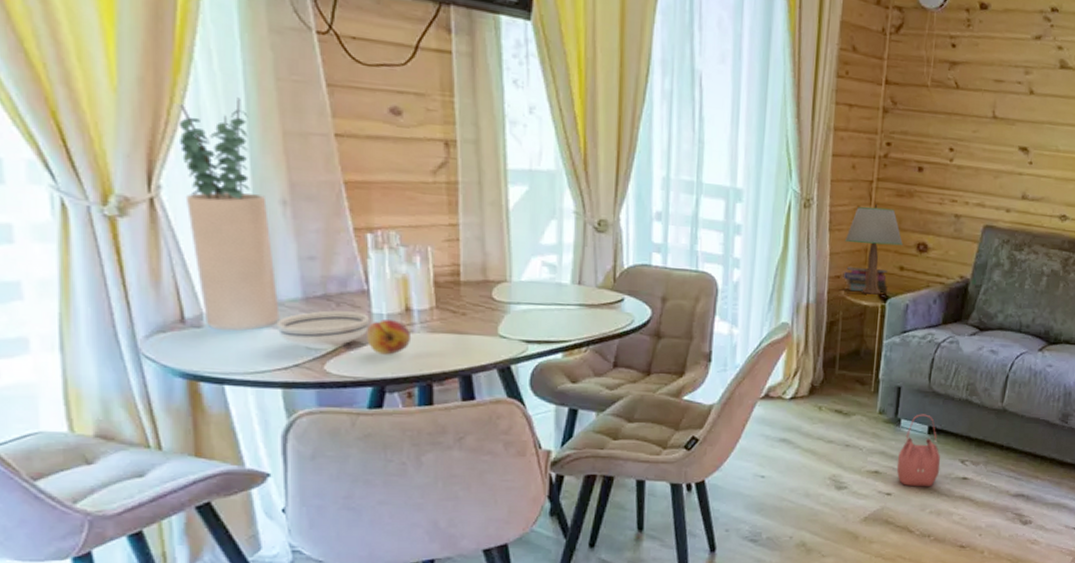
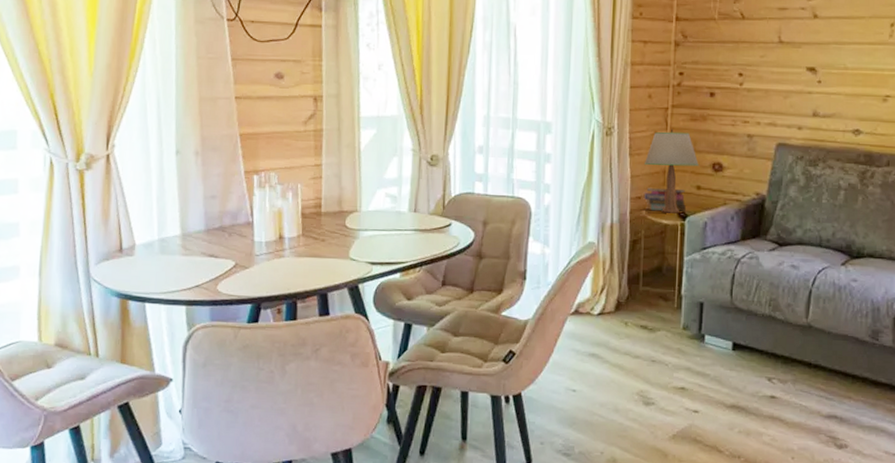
vase: present [178,97,280,332] -> none [130,74,188,259]
bowl: present [276,310,369,350] -> none [185,239,252,273]
fruit: present [367,319,412,355] -> none [249,246,283,277]
handbag: present [896,414,941,487] -> none [702,330,747,405]

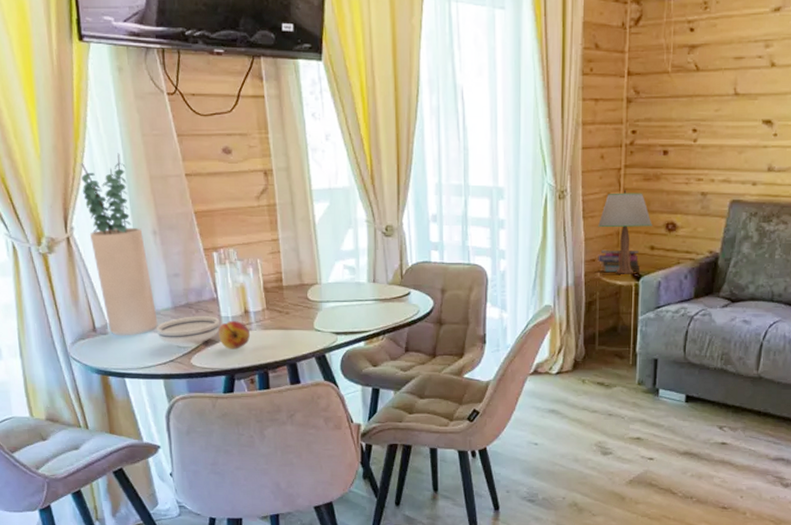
vase: none [130,74,188,259] -> present [81,153,158,336]
bowl: none [185,239,252,273] -> present [156,316,220,348]
fruit: none [249,246,283,277] -> present [218,321,251,349]

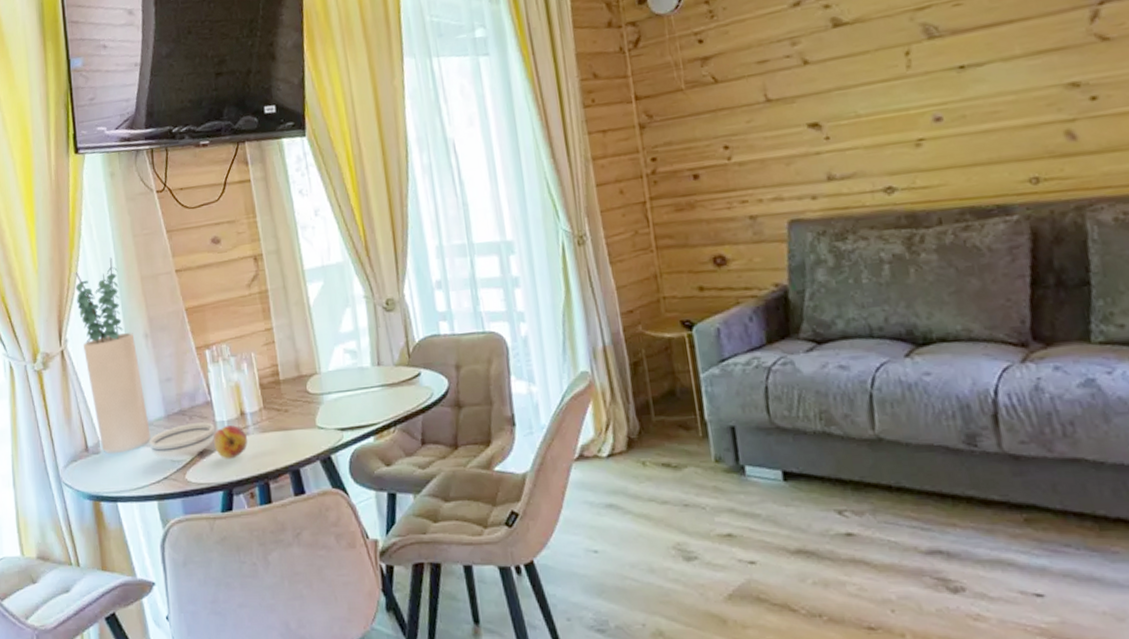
table lamp: present [597,190,653,274] -> none [628,225,697,325]
books: present [597,249,641,273] -> none [635,293,692,325]

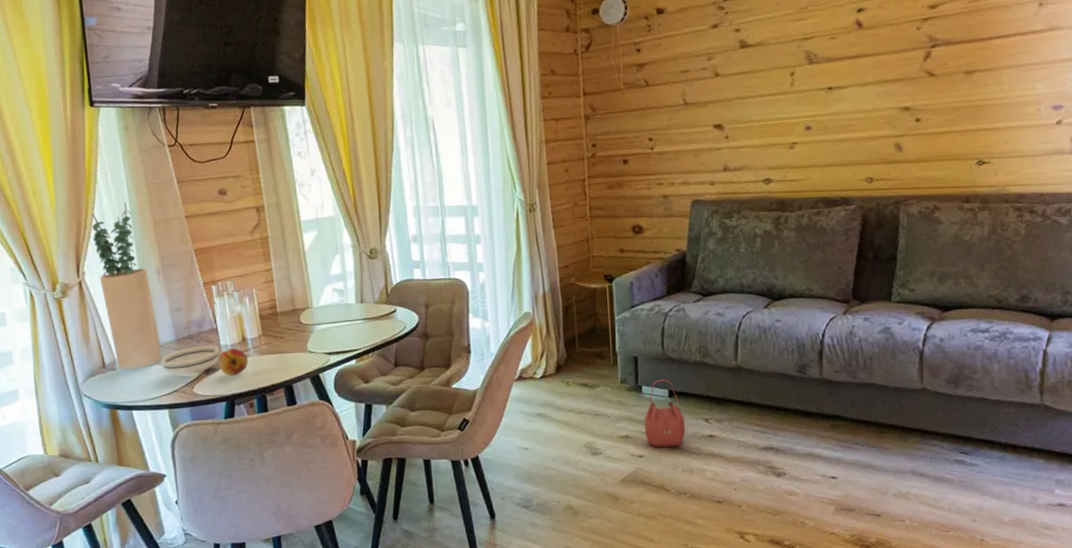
handbag: none [752,456,813,551] -> present [644,379,686,448]

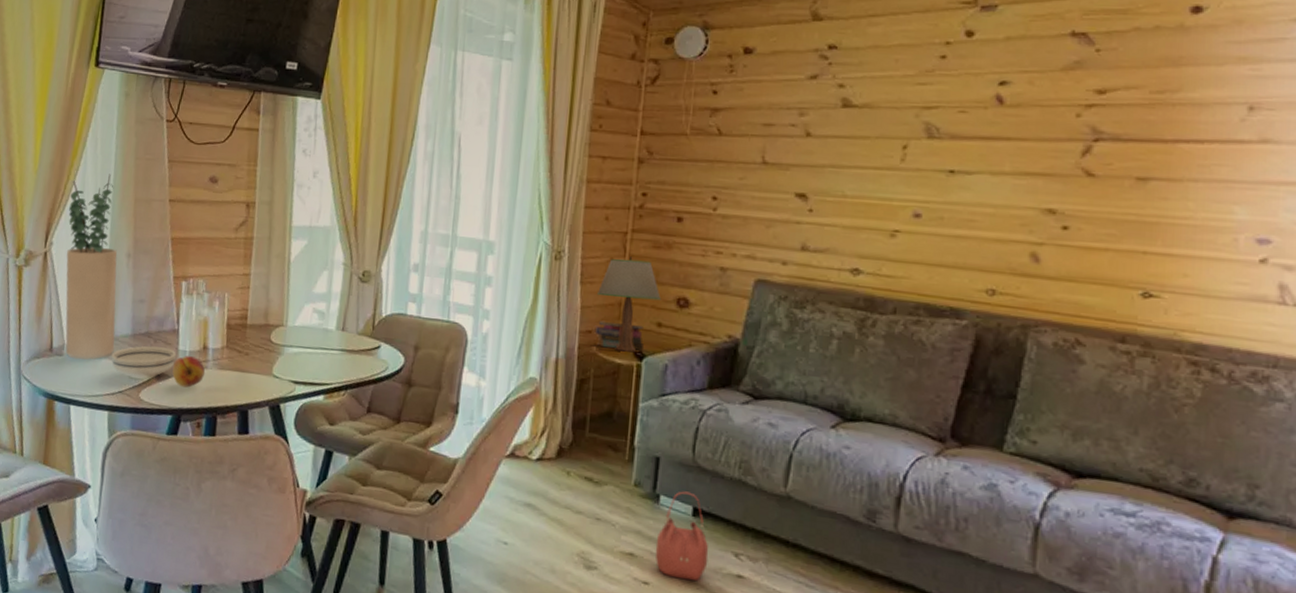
table lamp: none [567,199,621,278] -> present [596,256,662,353]
books: none [570,253,613,277] -> present [594,322,645,351]

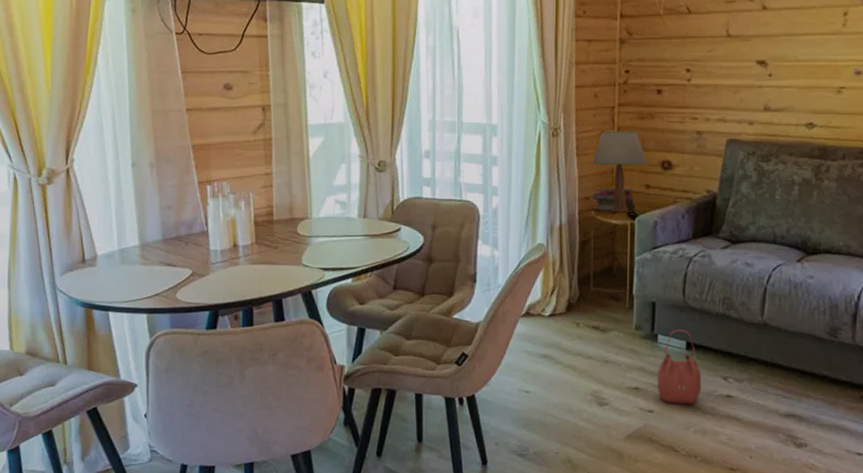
vase: present [65,174,117,360] -> none [86,88,147,269]
bowl: present [111,346,176,380] -> none [144,249,208,281]
fruit: present [172,356,206,388] -> none [206,255,238,284]

